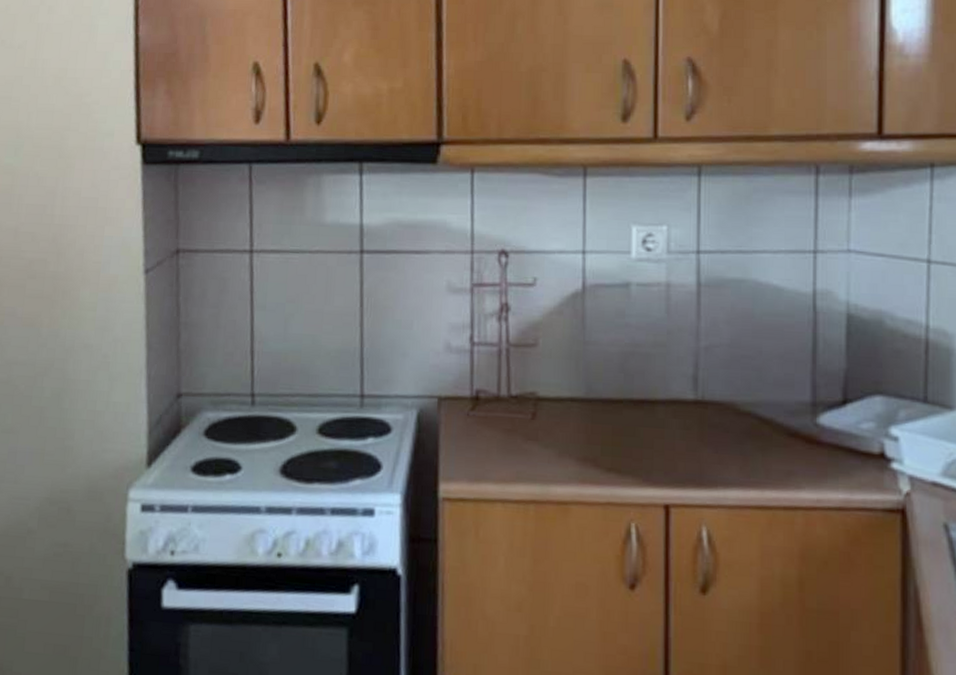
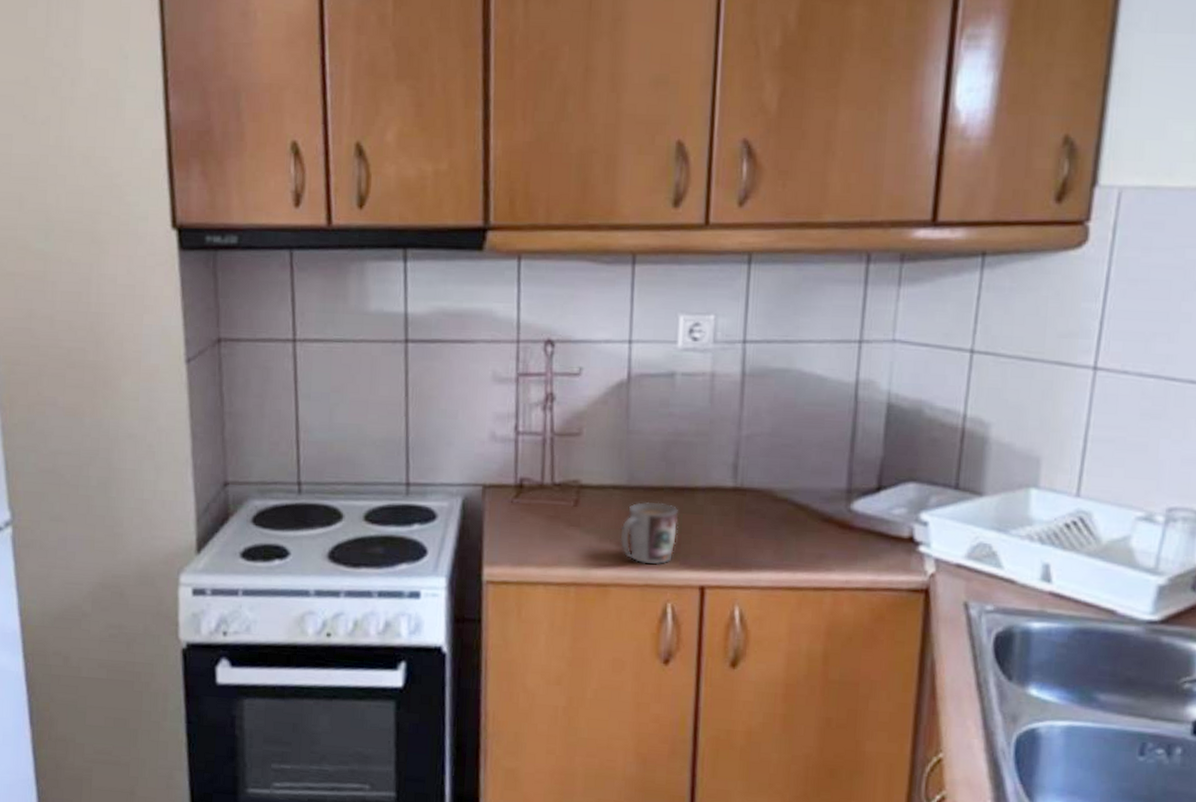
mug: none [579,414,638,482] -> present [620,501,678,565]

